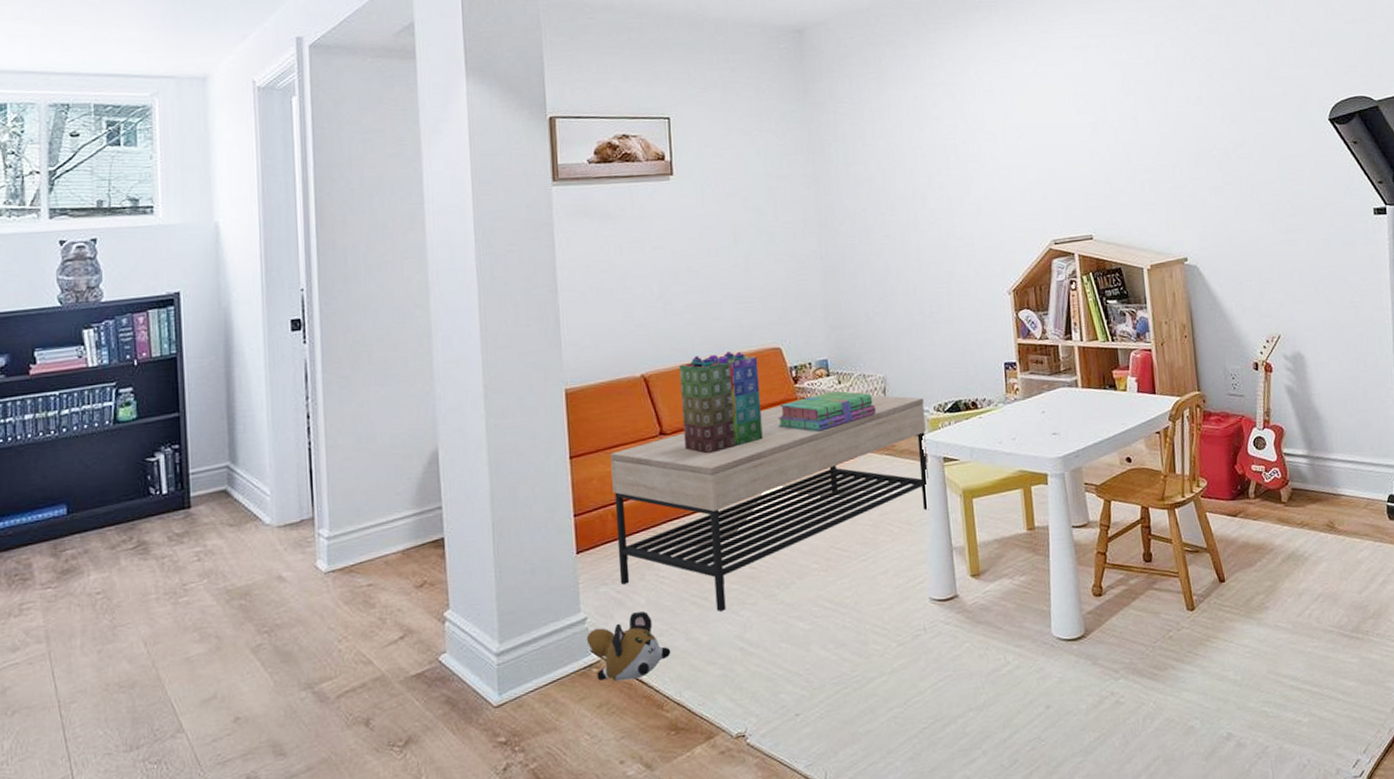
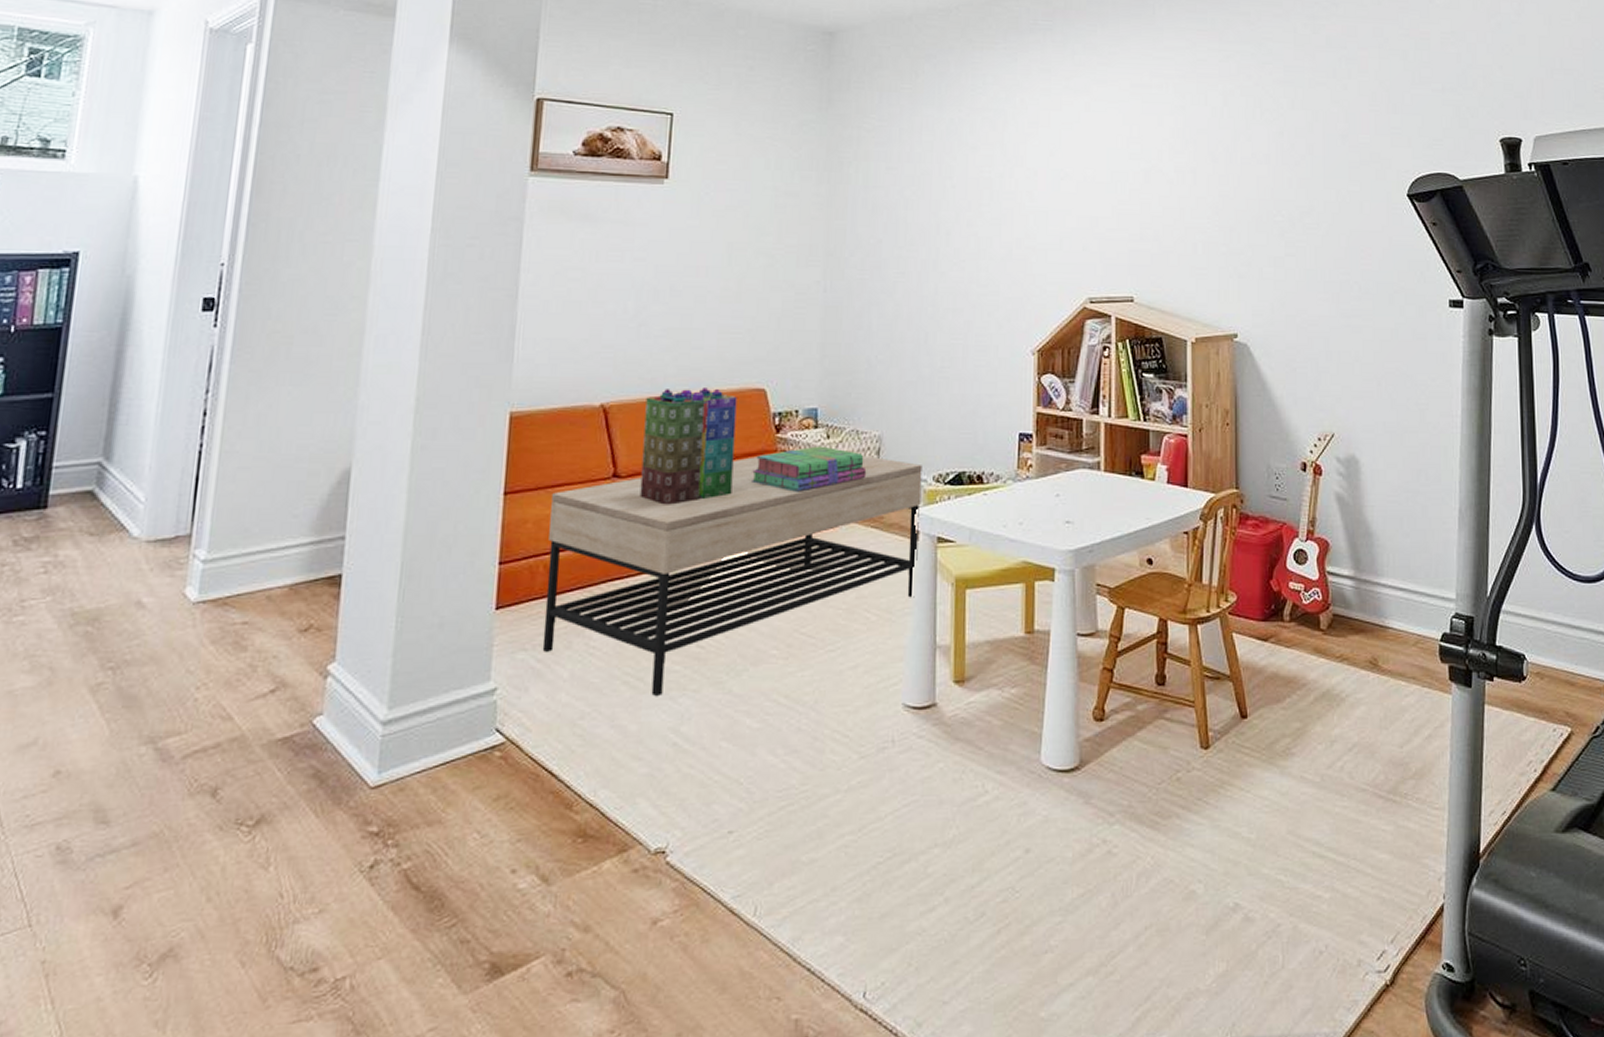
plush toy: present [586,611,671,682] -> none [492,687,591,770]

